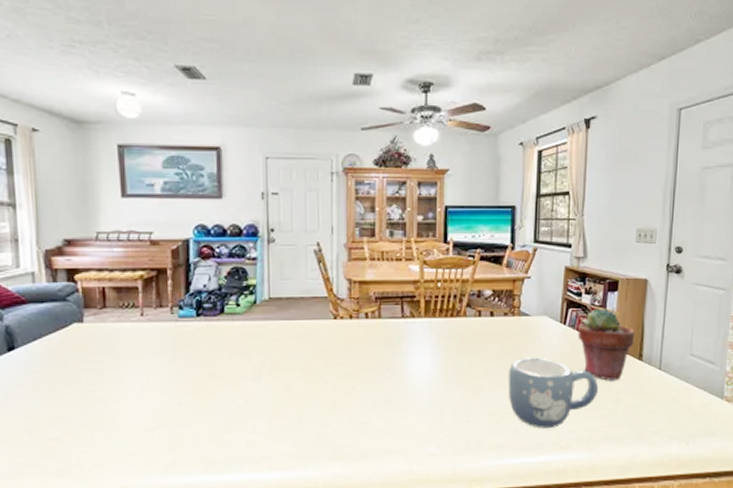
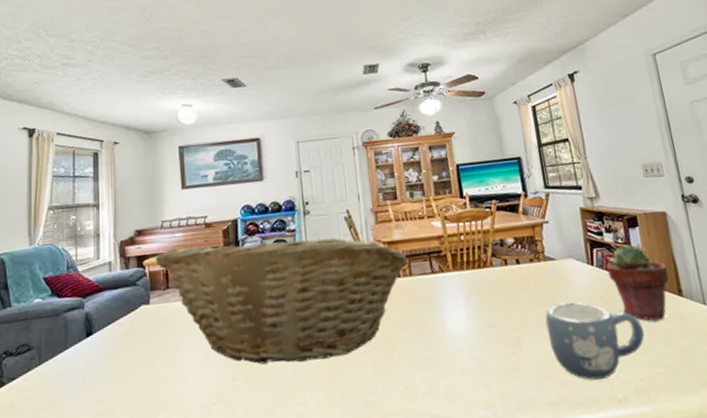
fruit basket: none [89,264,380,393] -> present [155,236,409,365]

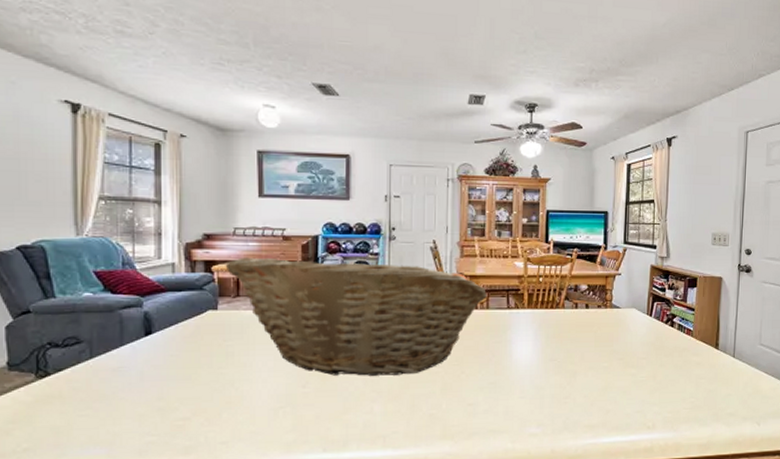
mug: present [545,302,645,380] -> none [601,345,681,410]
potted succulent: present [606,244,670,322] -> none [662,302,712,368]

